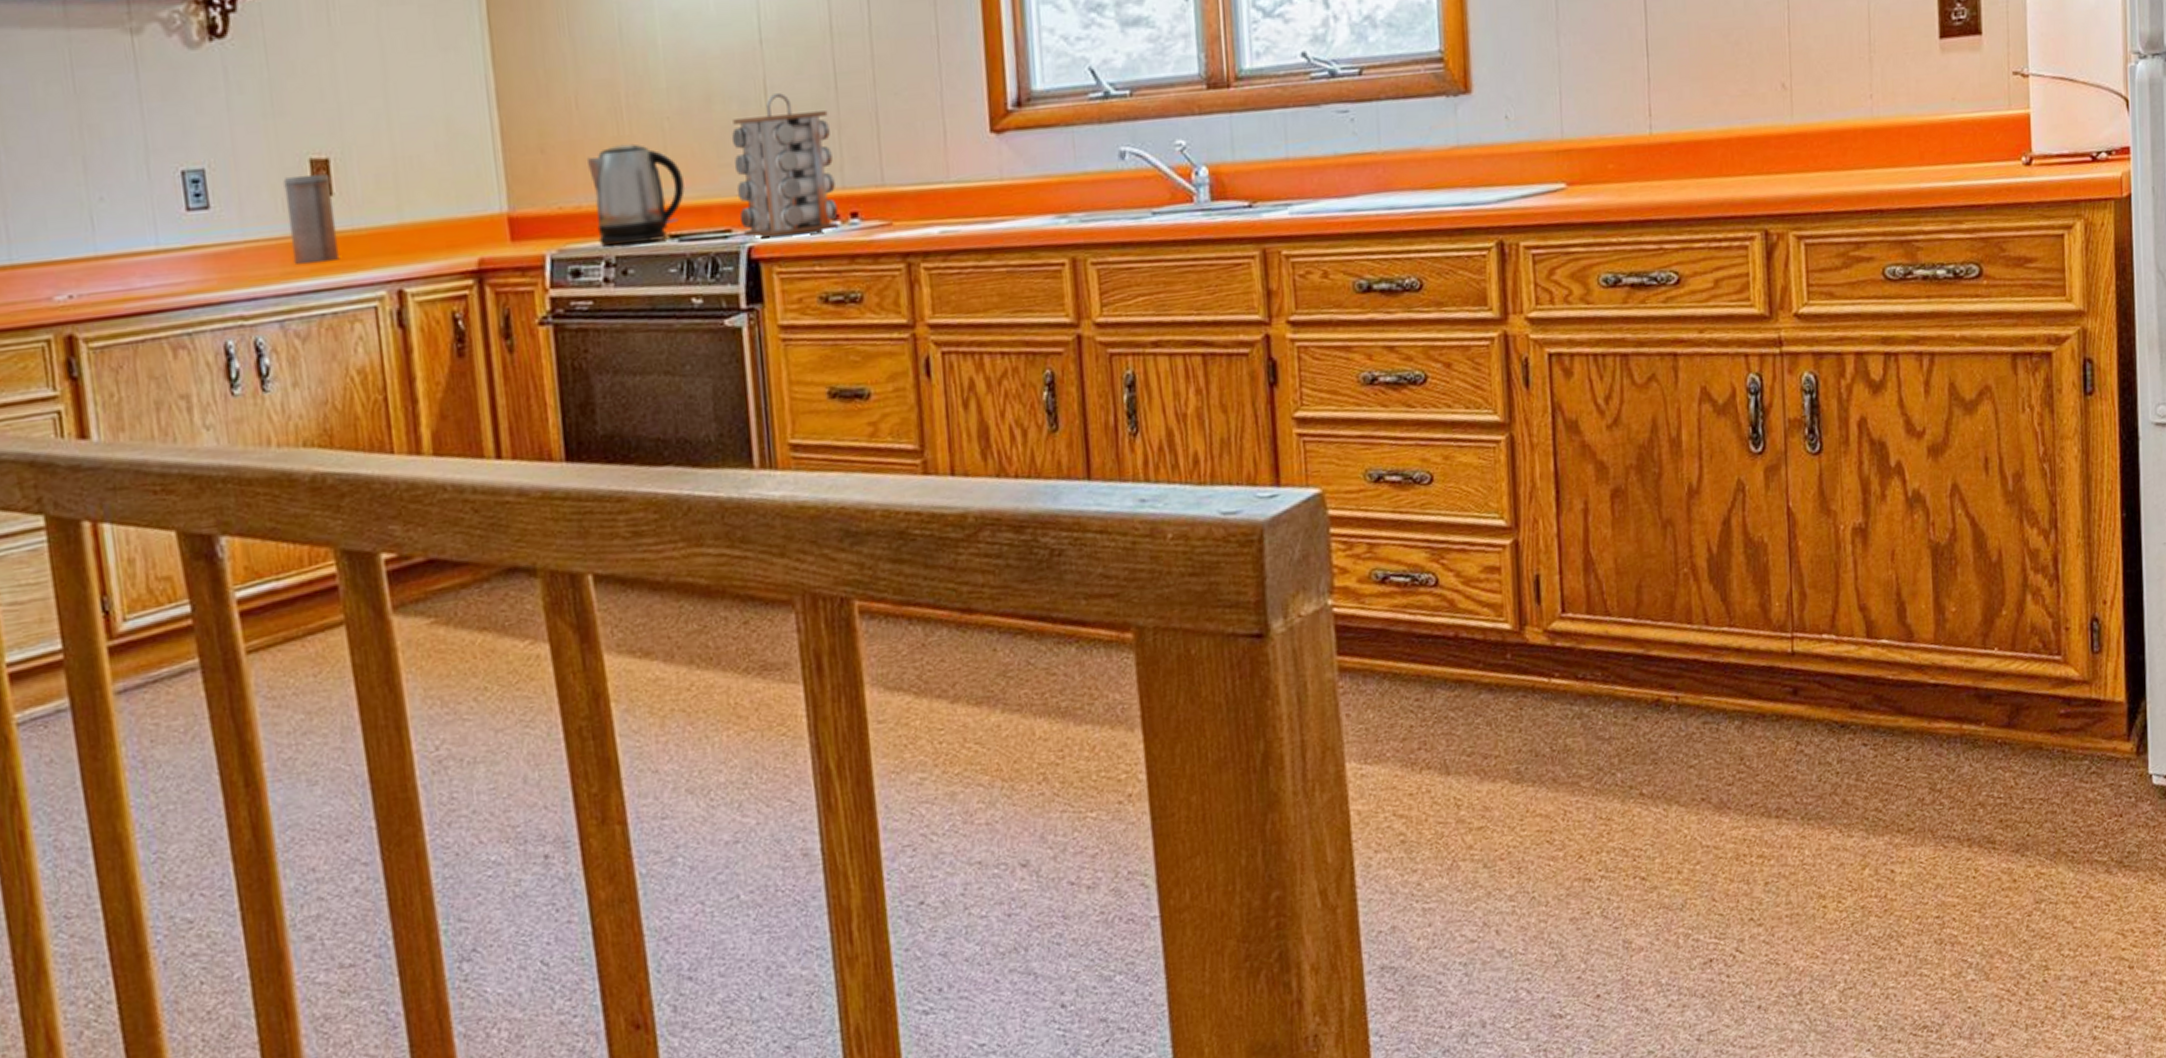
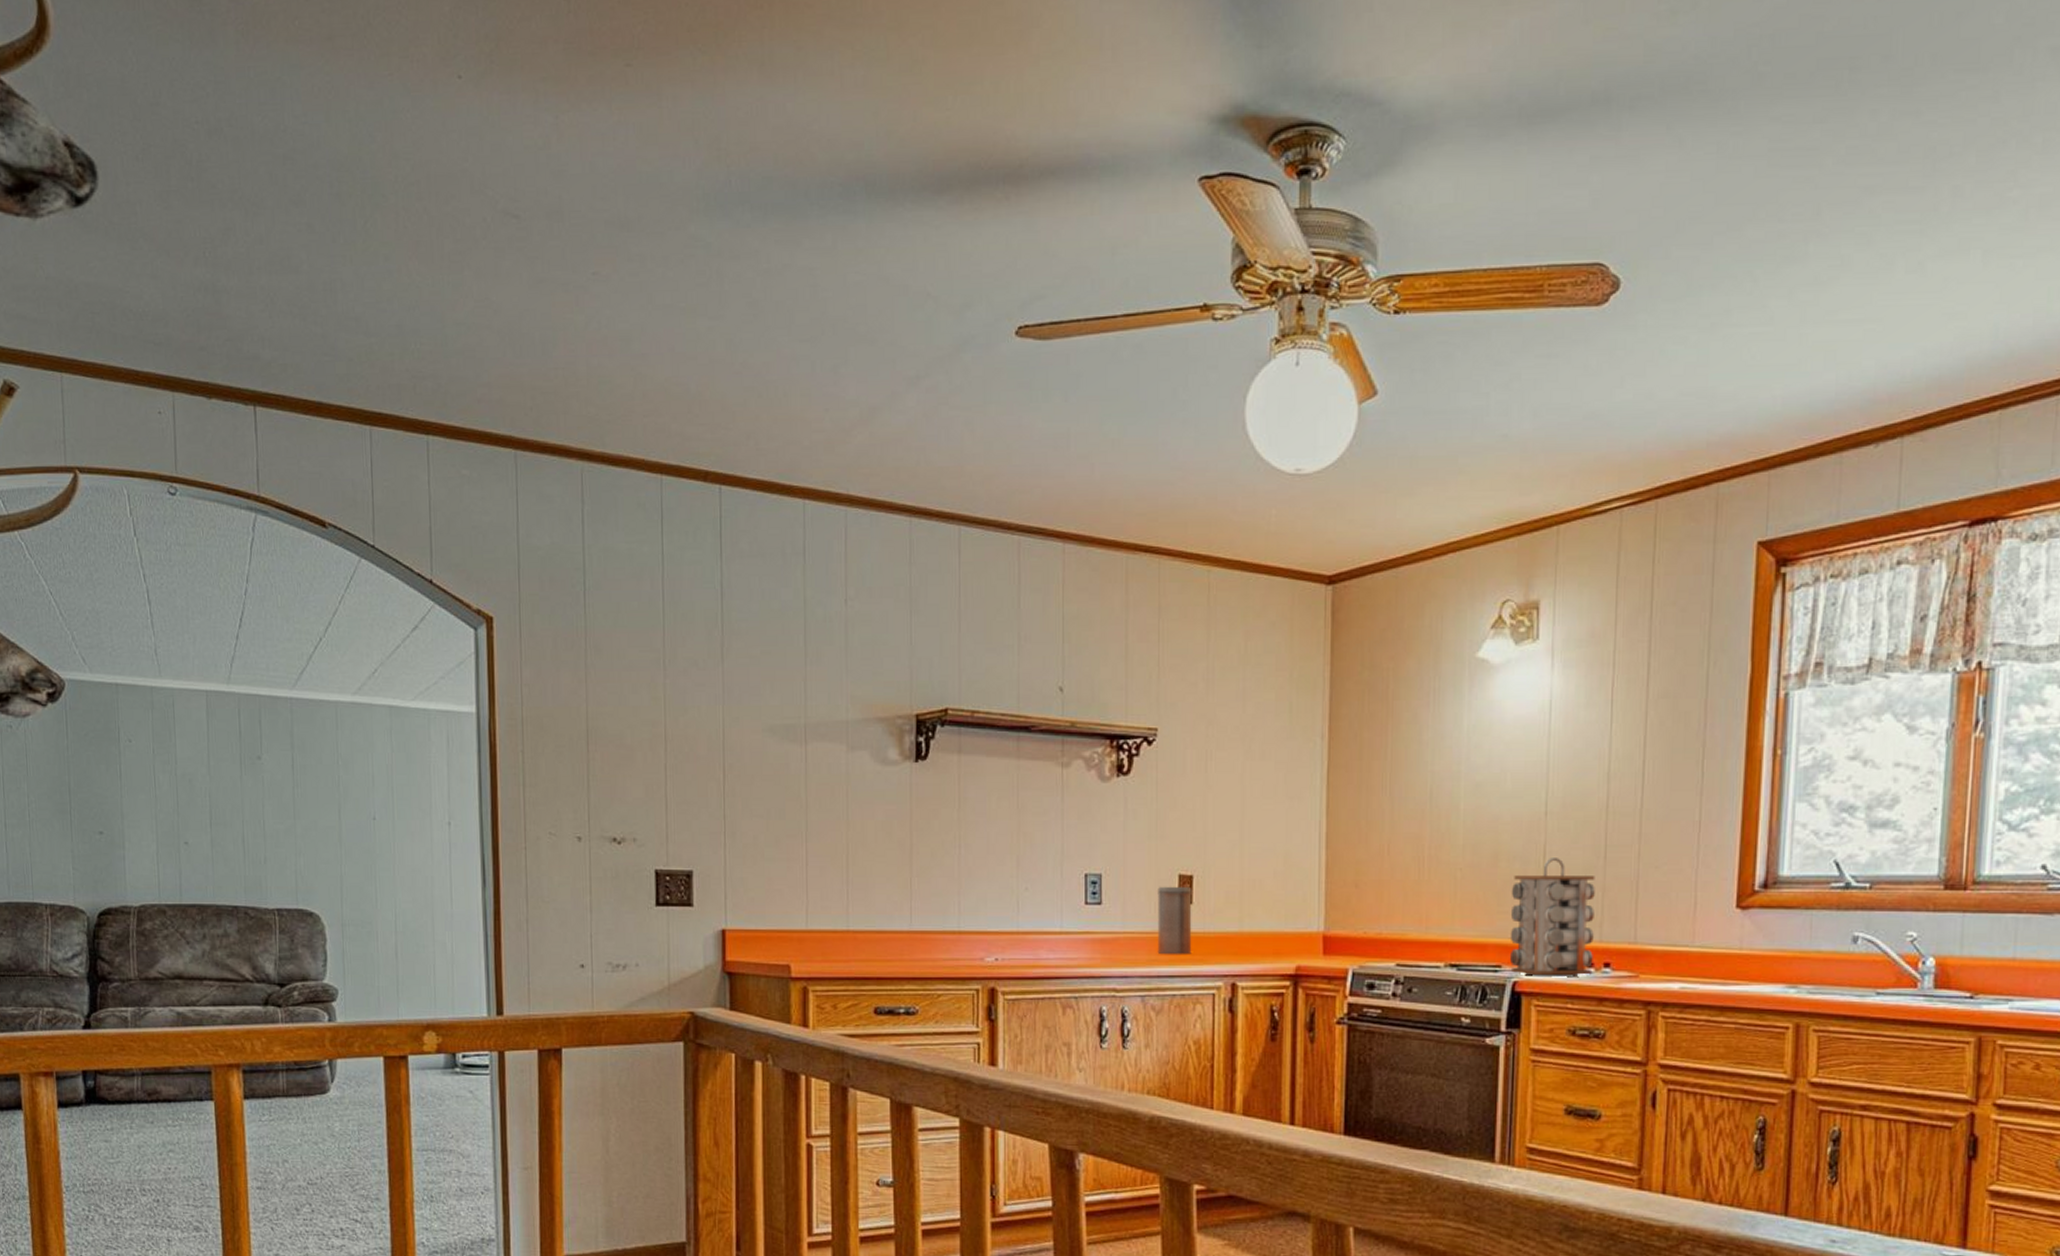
kettle: present [587,143,685,247] -> none [1392,887,1467,969]

